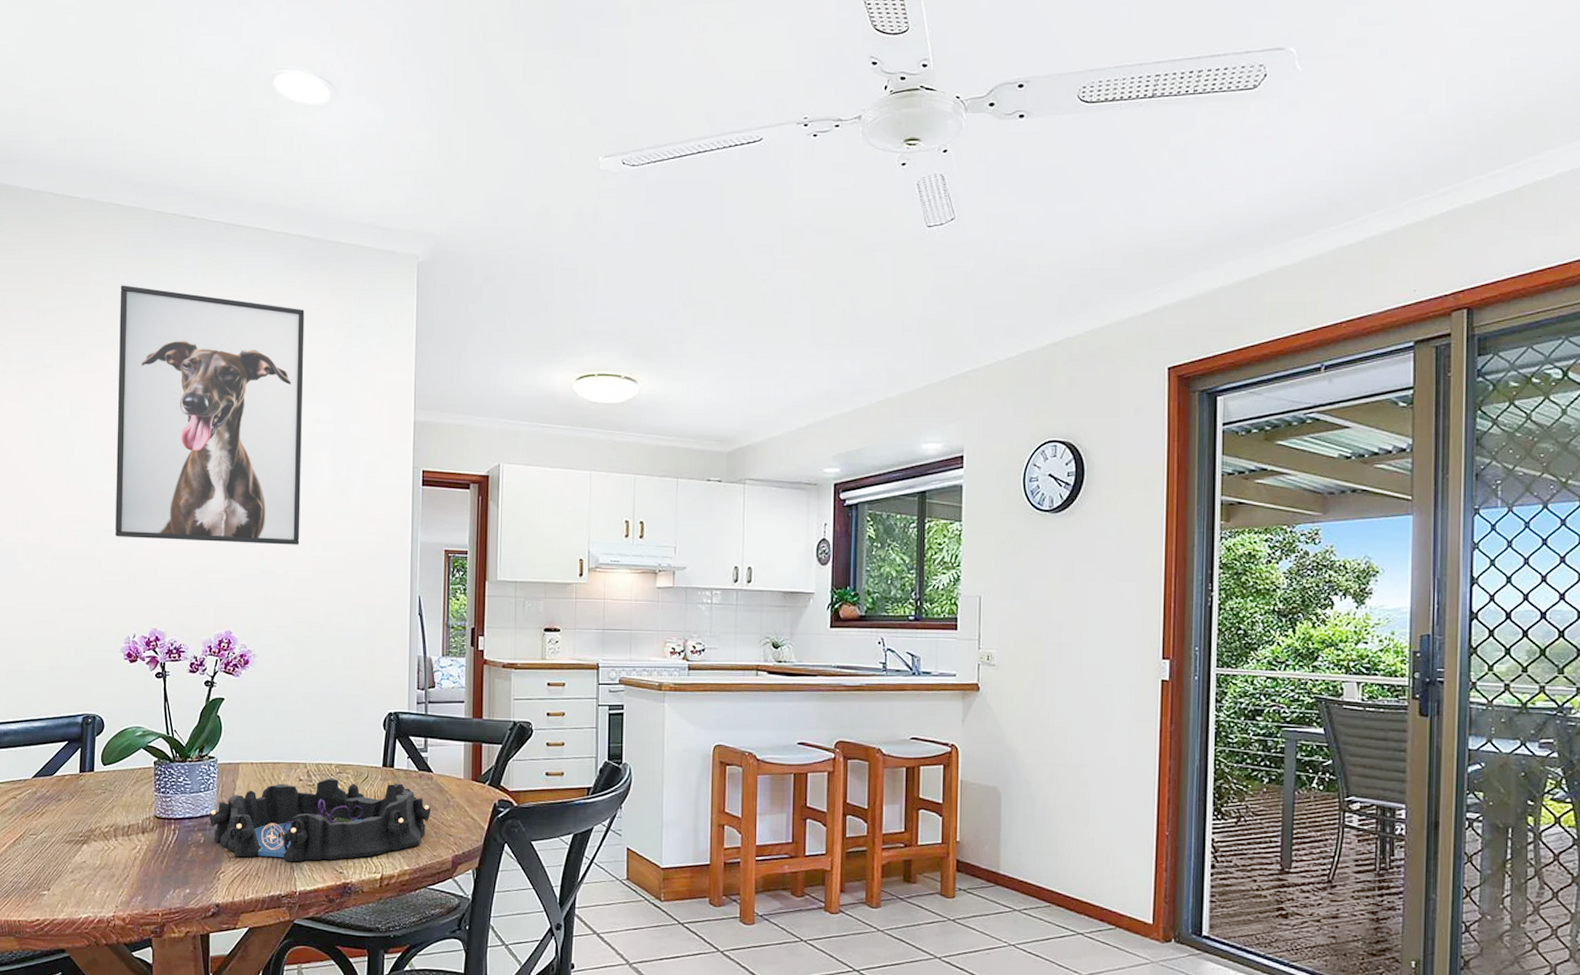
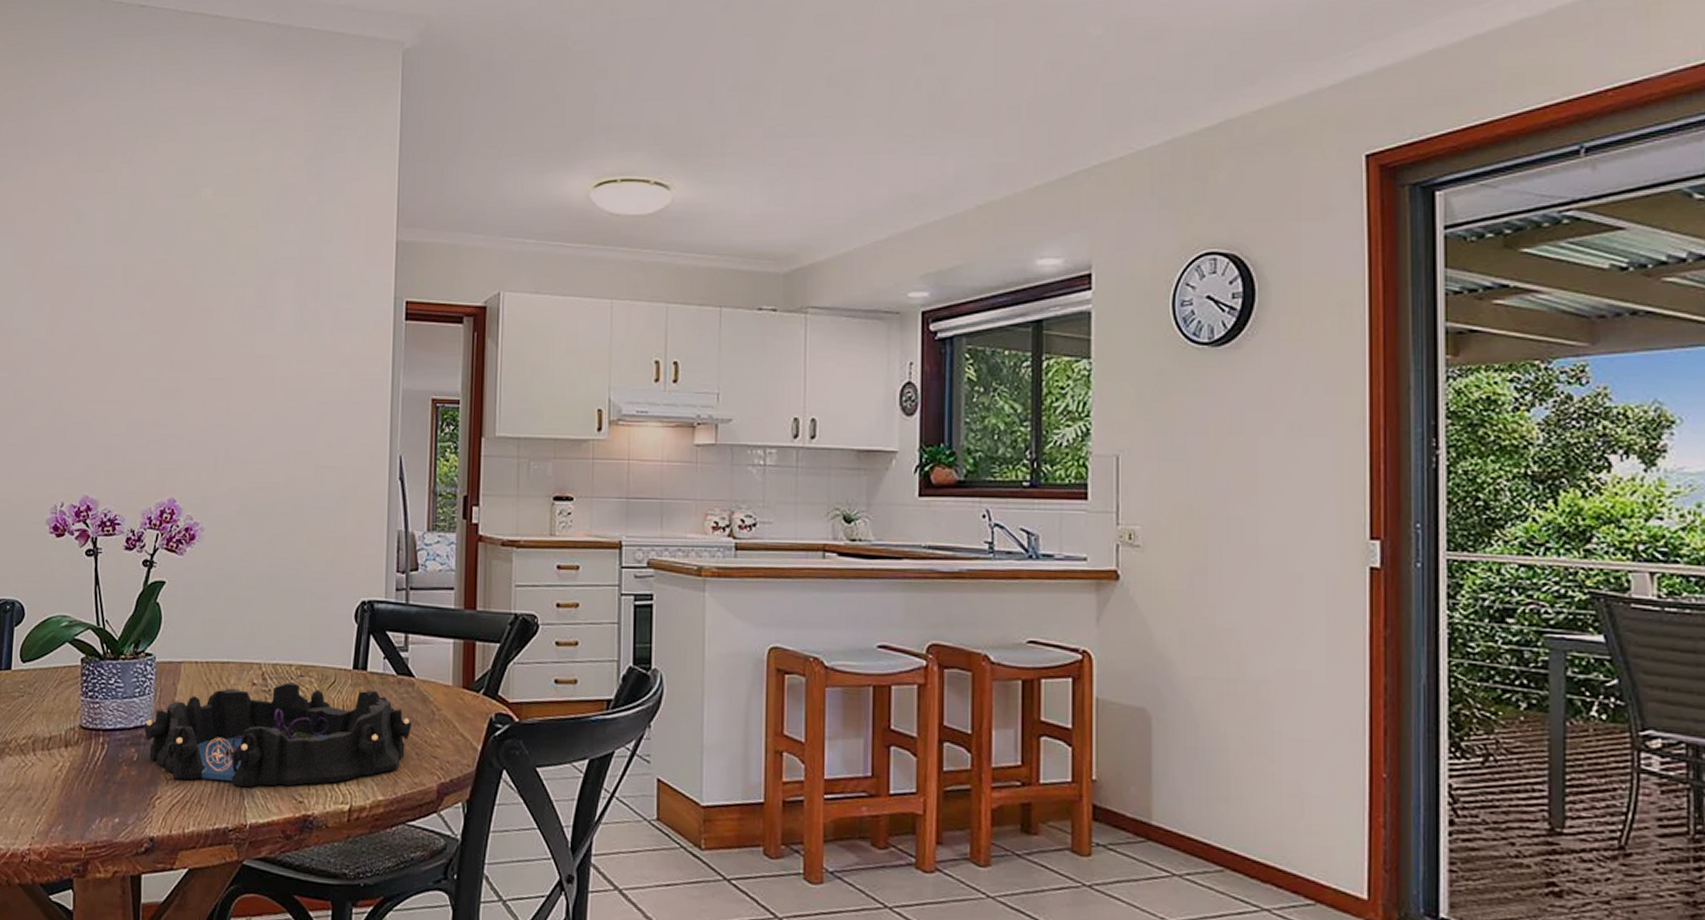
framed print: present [115,285,305,545] -> none [44,87,269,394]

